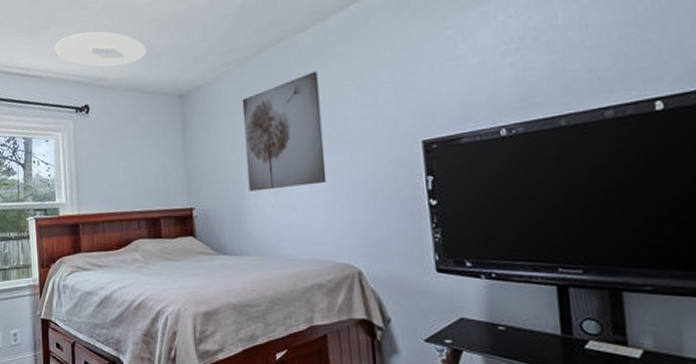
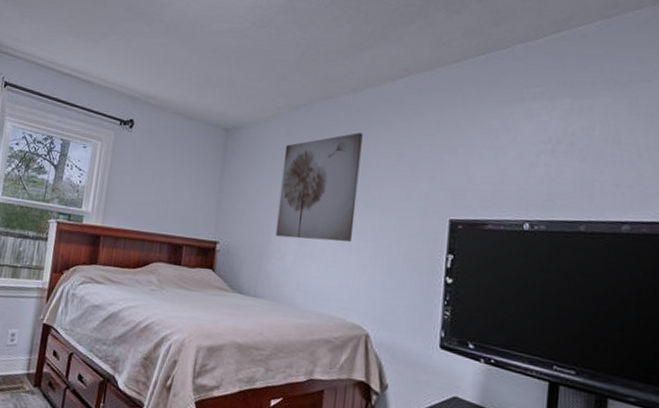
ceiling light: present [55,31,146,68] -> none [111,47,202,88]

